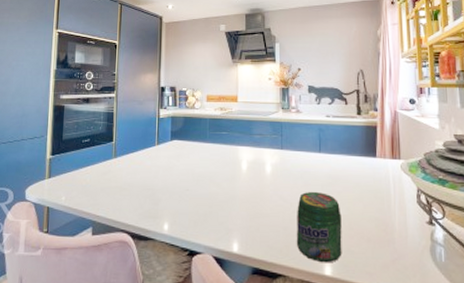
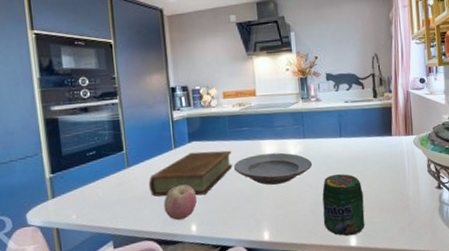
book: none [130,150,210,194] -> present [148,150,233,197]
apple: none [141,182,173,216] -> present [164,185,197,220]
plate: none [209,160,289,194] -> present [233,152,313,185]

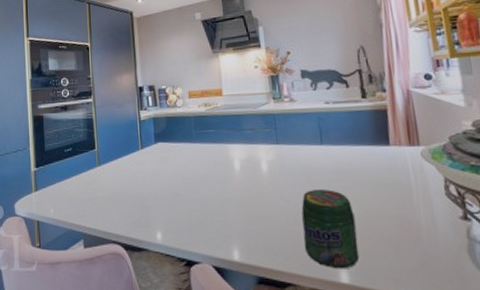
book: present [148,150,233,197] -> none [116,153,199,201]
apple: present [164,185,197,220] -> none [130,188,163,225]
plate: present [233,152,313,185] -> none [199,159,289,196]

